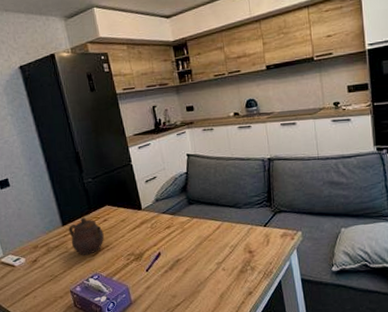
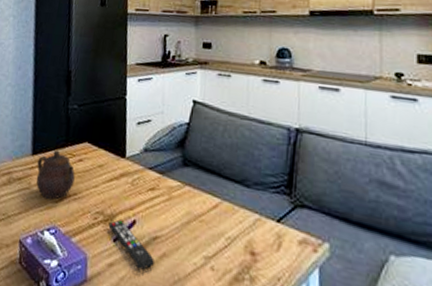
remote control: none [139,255,181,286] -> present [108,219,154,271]

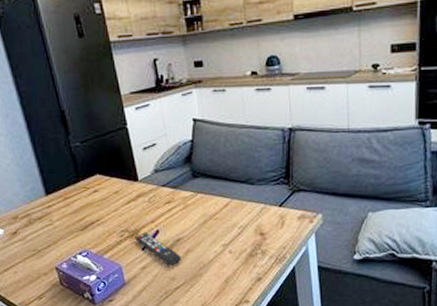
teapot: present [36,150,75,200] -> none [53,186,94,229]

